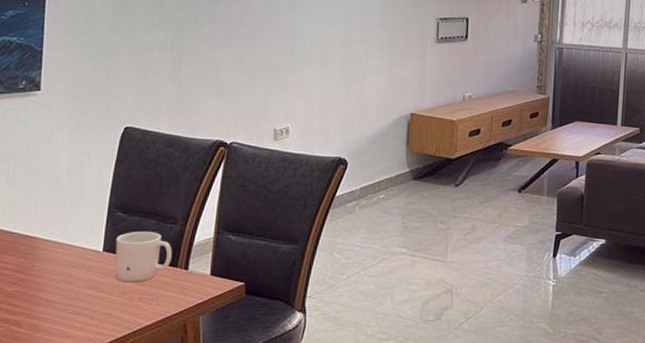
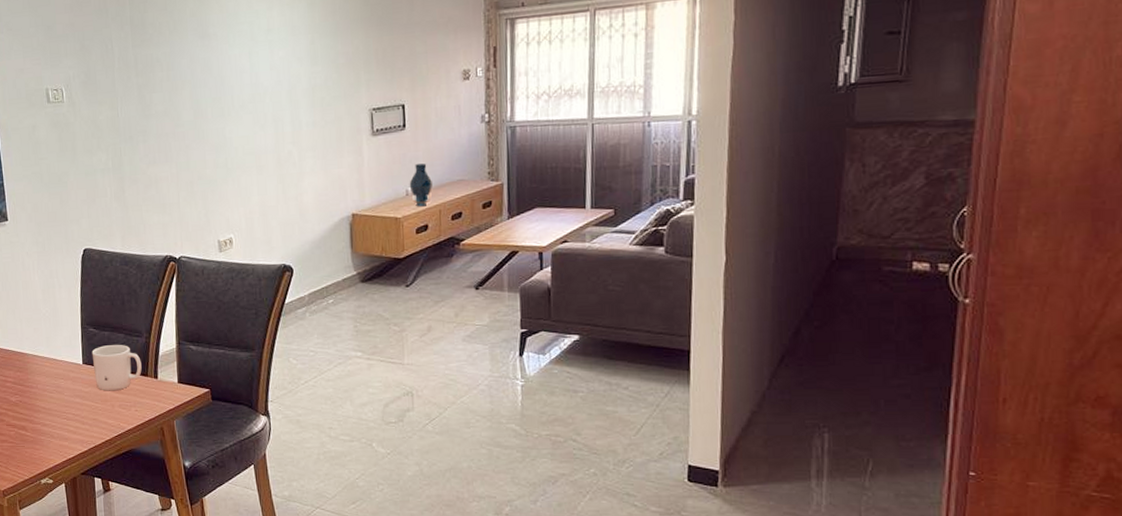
vase: none [466,73,487,112] -> present [409,163,432,207]

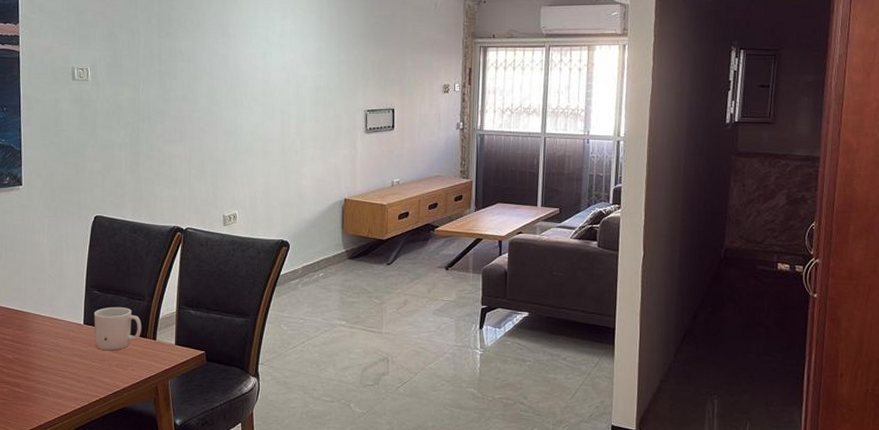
vase: present [409,163,432,207] -> none [394,160,414,196]

